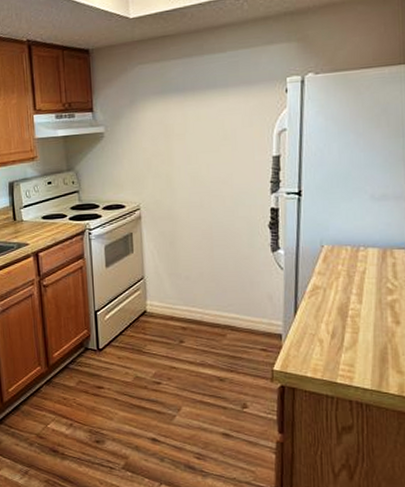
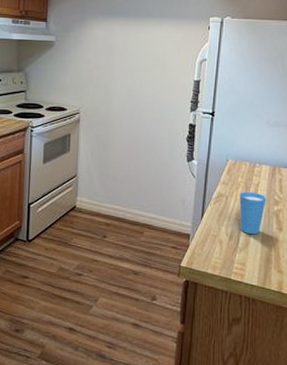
cup: none [341,281,376,331] -> present [239,191,266,235]

